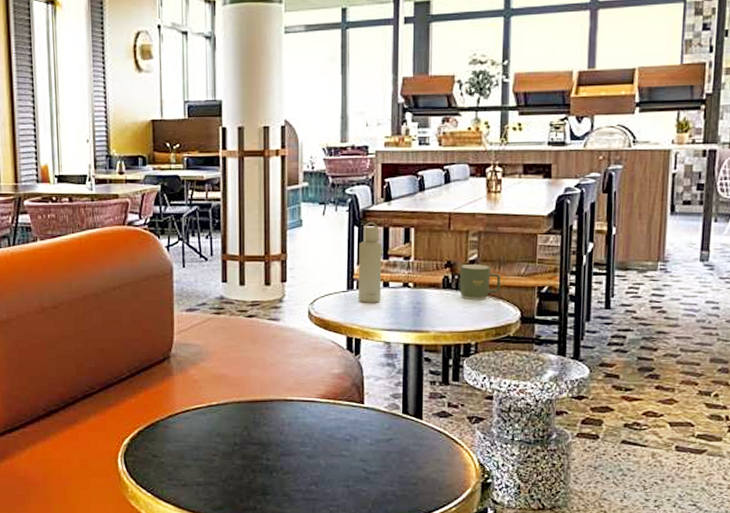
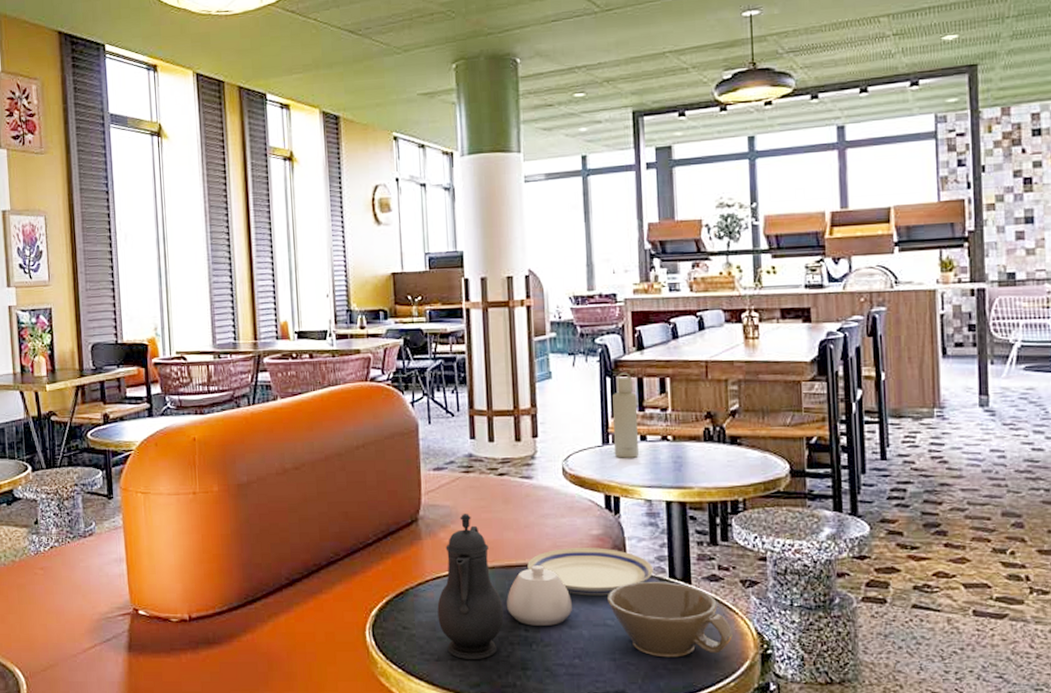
coffeepot: none [185,351,247,486] -> present [437,513,504,660]
sugar bowl: none [250,401,312,457] -> present [506,565,573,627]
plate: none [271,385,388,429] -> present [527,547,654,596]
cup: none [344,417,457,485] -> present [607,582,733,658]
mug: present [459,263,502,300] -> none [721,414,767,452]

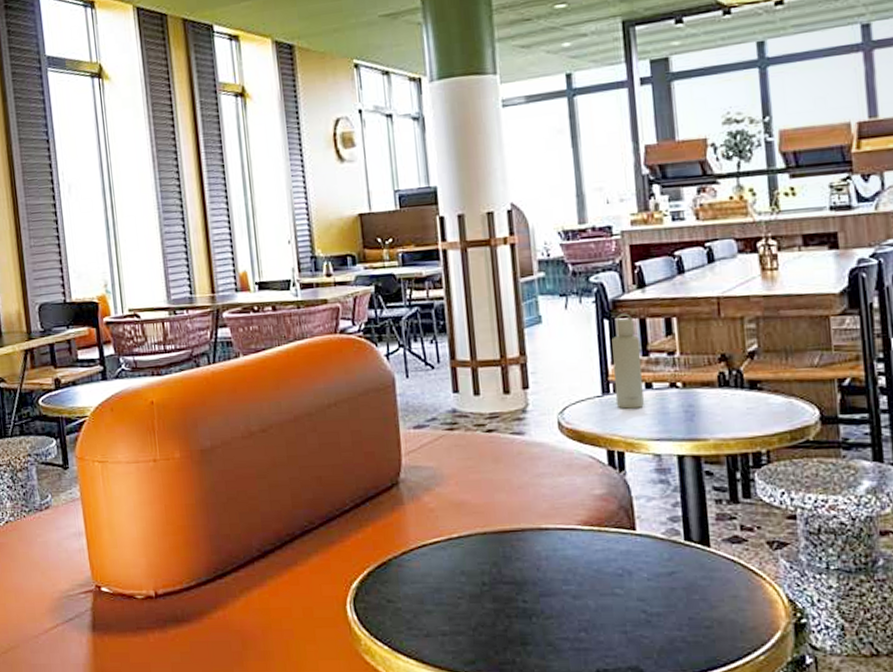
coffeepot: present [437,513,504,660] -> none [424,474,499,635]
sugar bowl: present [506,565,573,627] -> none [500,530,577,598]
plate: present [527,547,654,596] -> none [523,509,667,562]
cup: present [607,582,733,658] -> none [615,545,760,629]

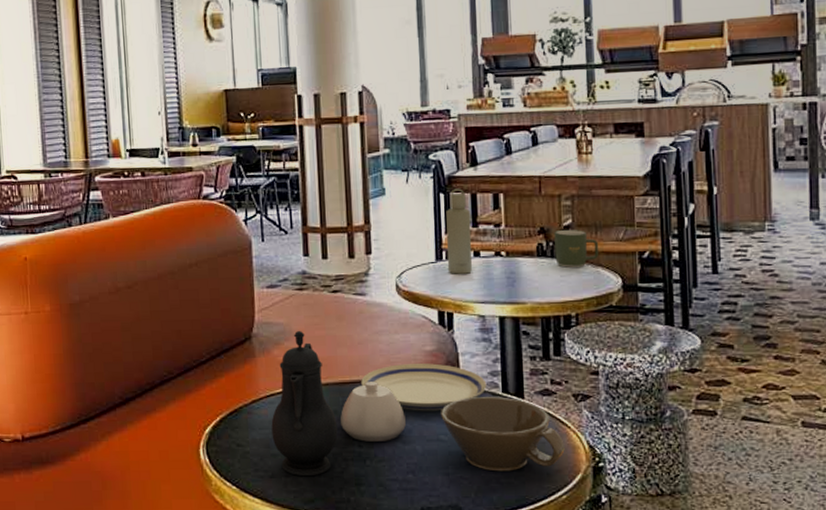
coffeepot: none [424,474,499,635] -> present [271,330,338,477]
sugar bowl: none [500,530,577,598] -> present [340,381,407,443]
plate: none [523,509,667,562] -> present [361,363,487,411]
cup: none [615,545,760,629] -> present [441,397,565,472]
mug: none [737,355,792,399] -> present [554,229,600,268]

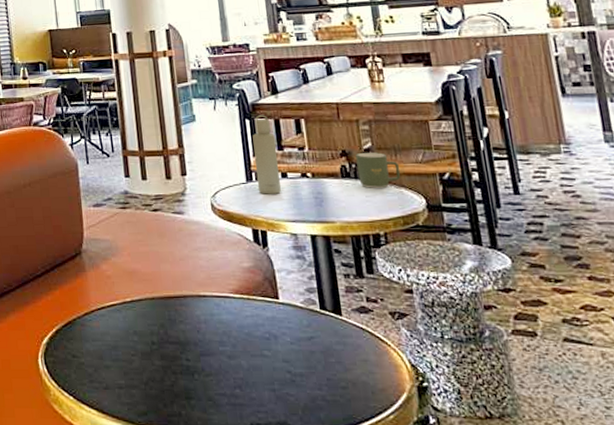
coffeepot: present [271,330,338,477] -> none [103,246,166,389]
sugar bowl: present [340,381,407,443] -> none [167,296,231,357]
plate: present [361,363,487,411] -> none [184,280,305,326]
cup: present [441,397,565,472] -> none [262,313,387,389]

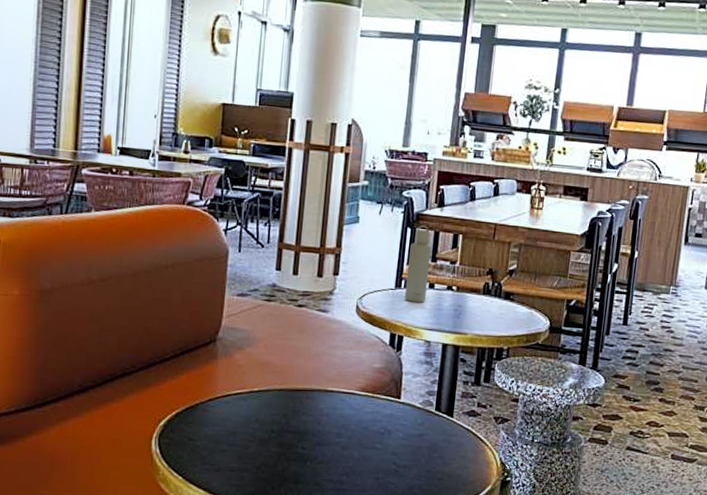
mug: present [355,152,401,188] -> none [497,273,536,308]

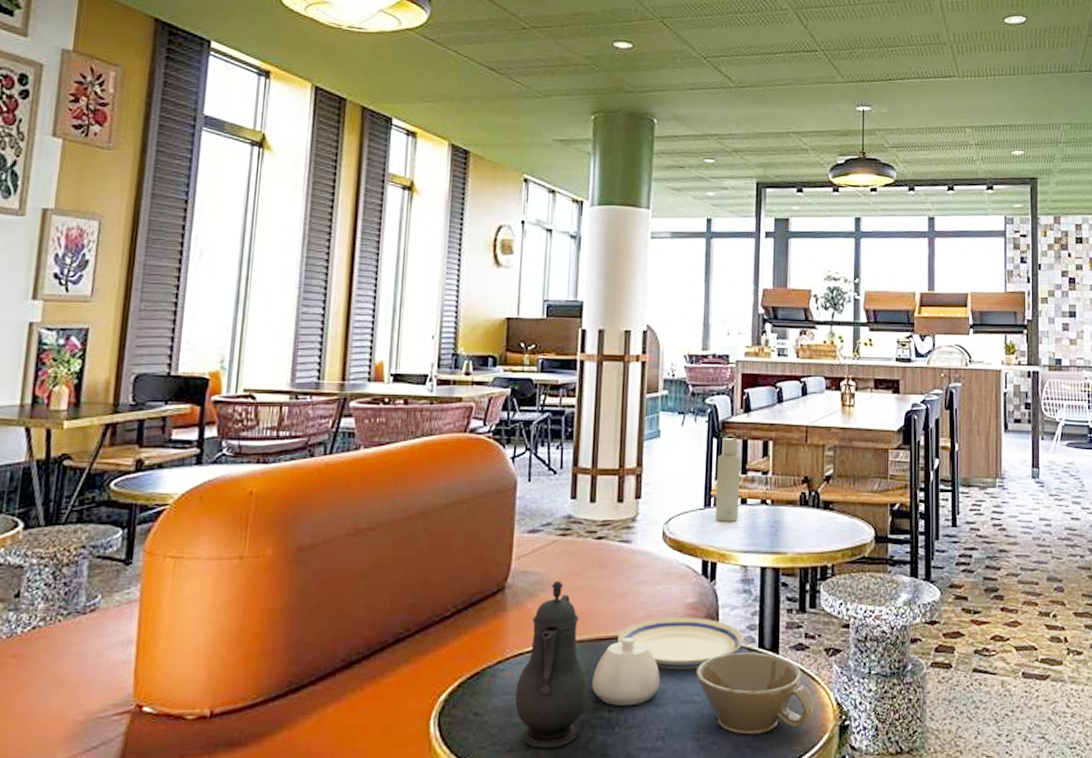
coffeepot: none [223,338,285,473] -> present [515,580,588,749]
sugar bowl: none [288,391,348,446] -> present [591,637,661,707]
plate: none [312,377,423,422] -> present [618,617,744,670]
cup: none [379,412,481,480] -> present [696,652,814,735]

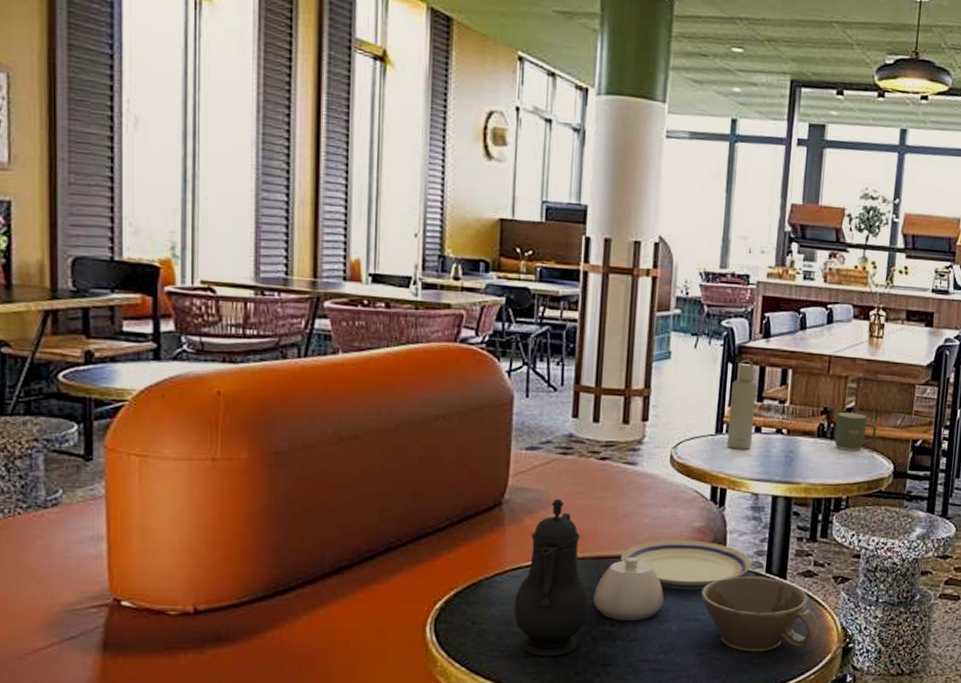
mug: none [816,479,856,518] -> present [834,411,877,451]

